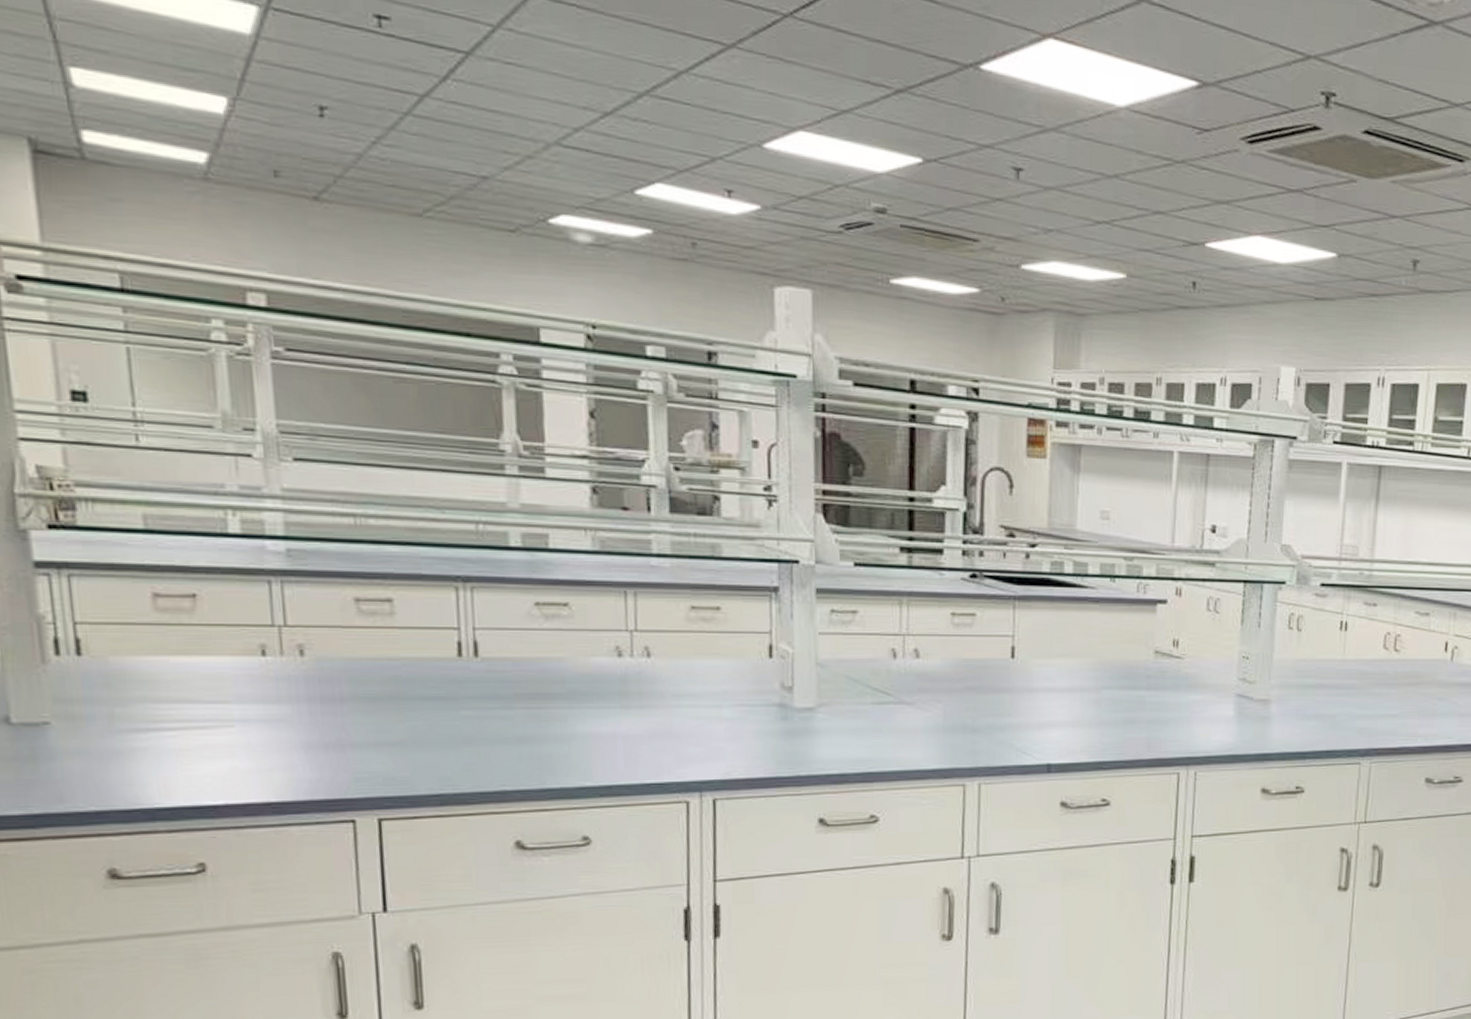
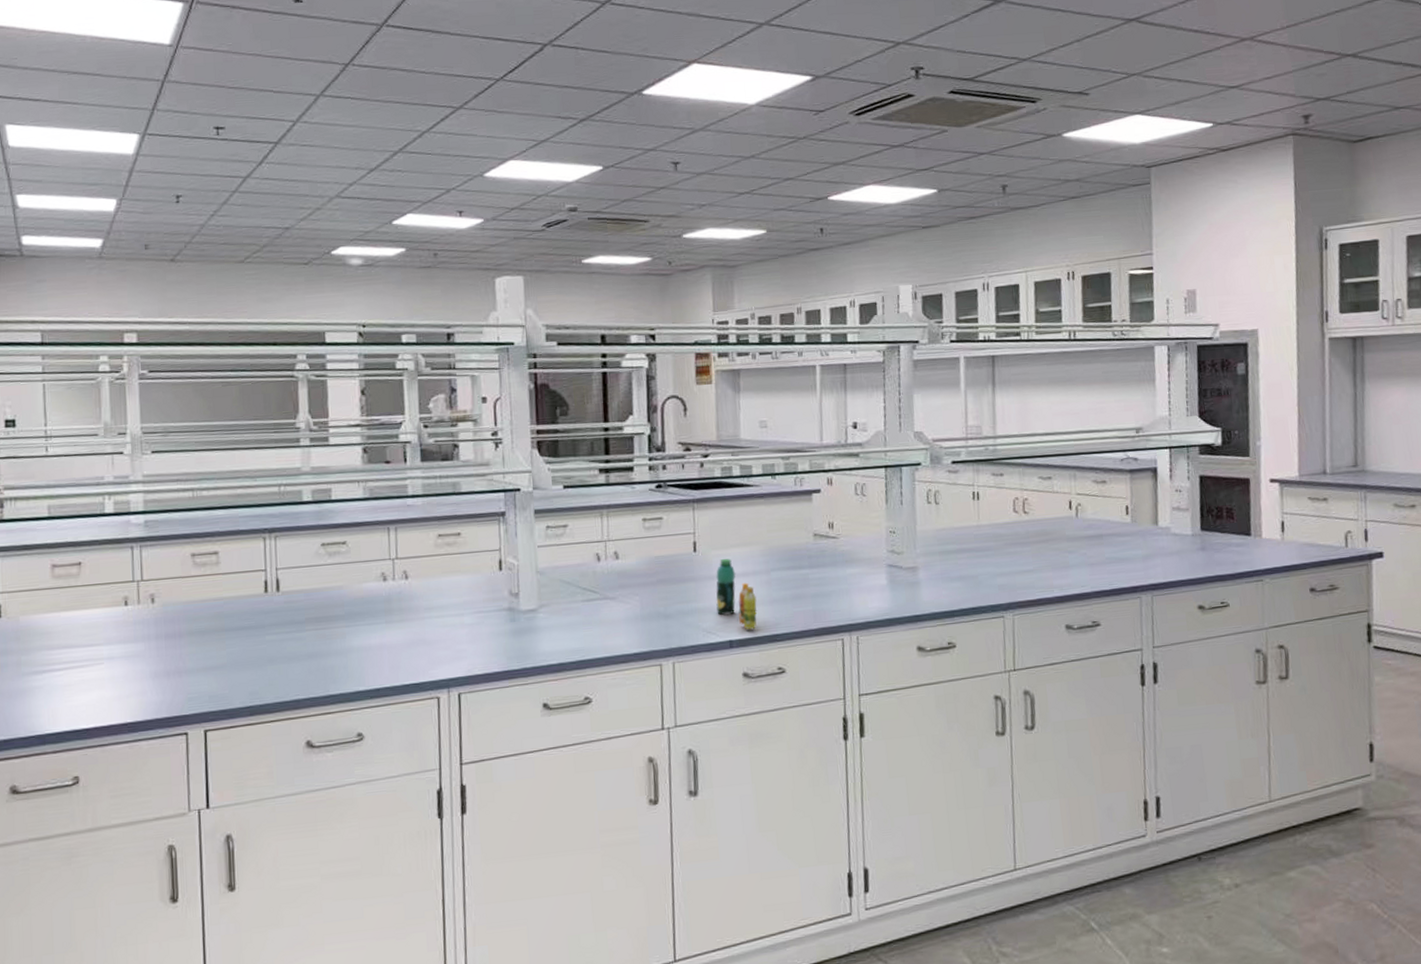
beverage bottle: none [1034,670,1083,754] -> present [716,559,758,630]

